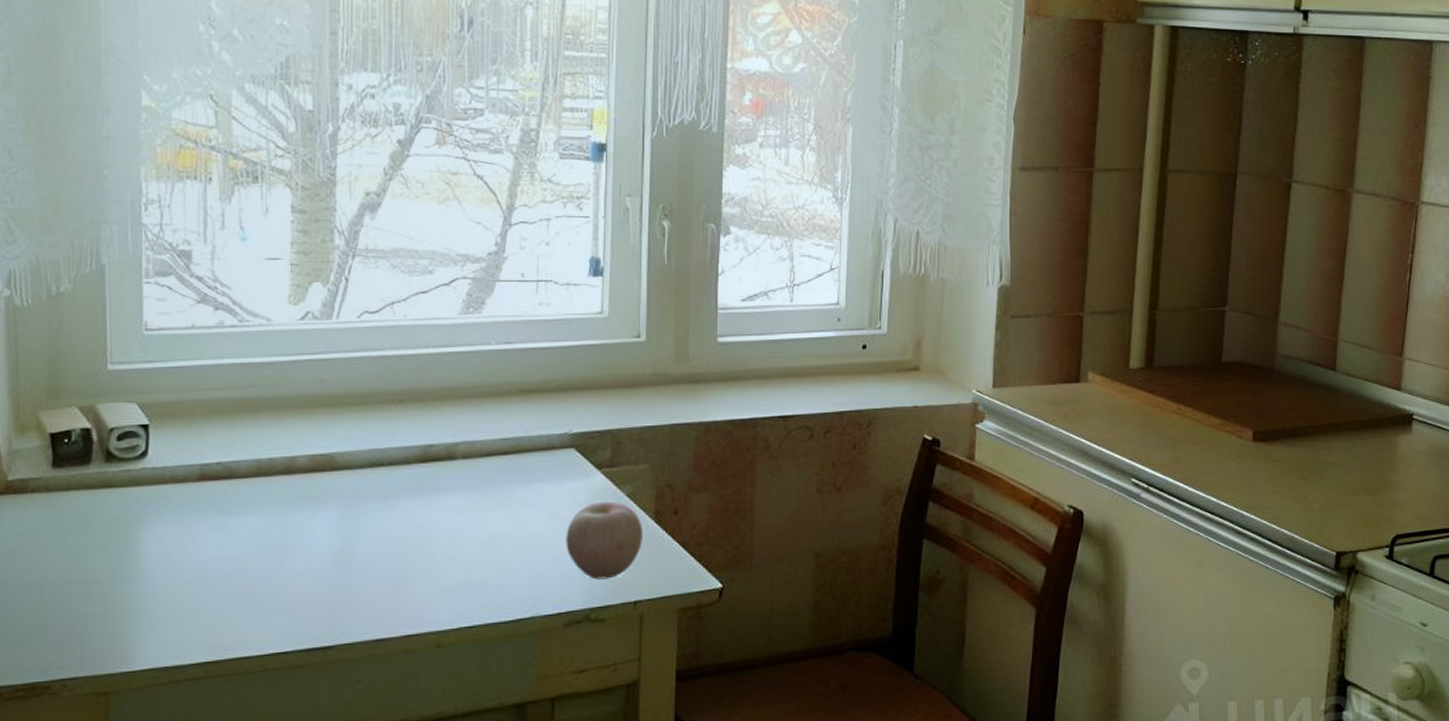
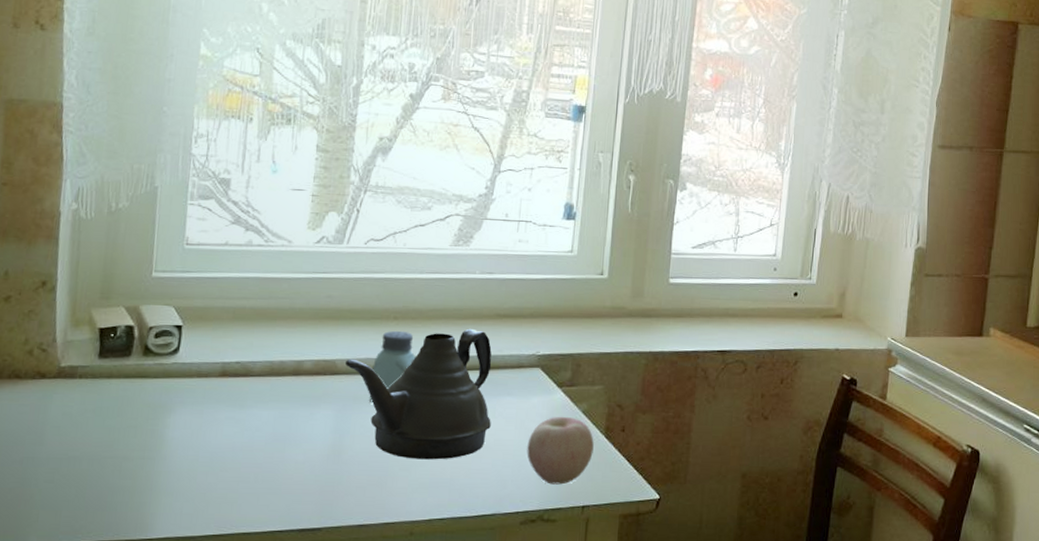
teapot: none [346,408,522,561] -> present [346,328,492,460]
saltshaker: none [378,415,428,501] -> present [370,330,416,404]

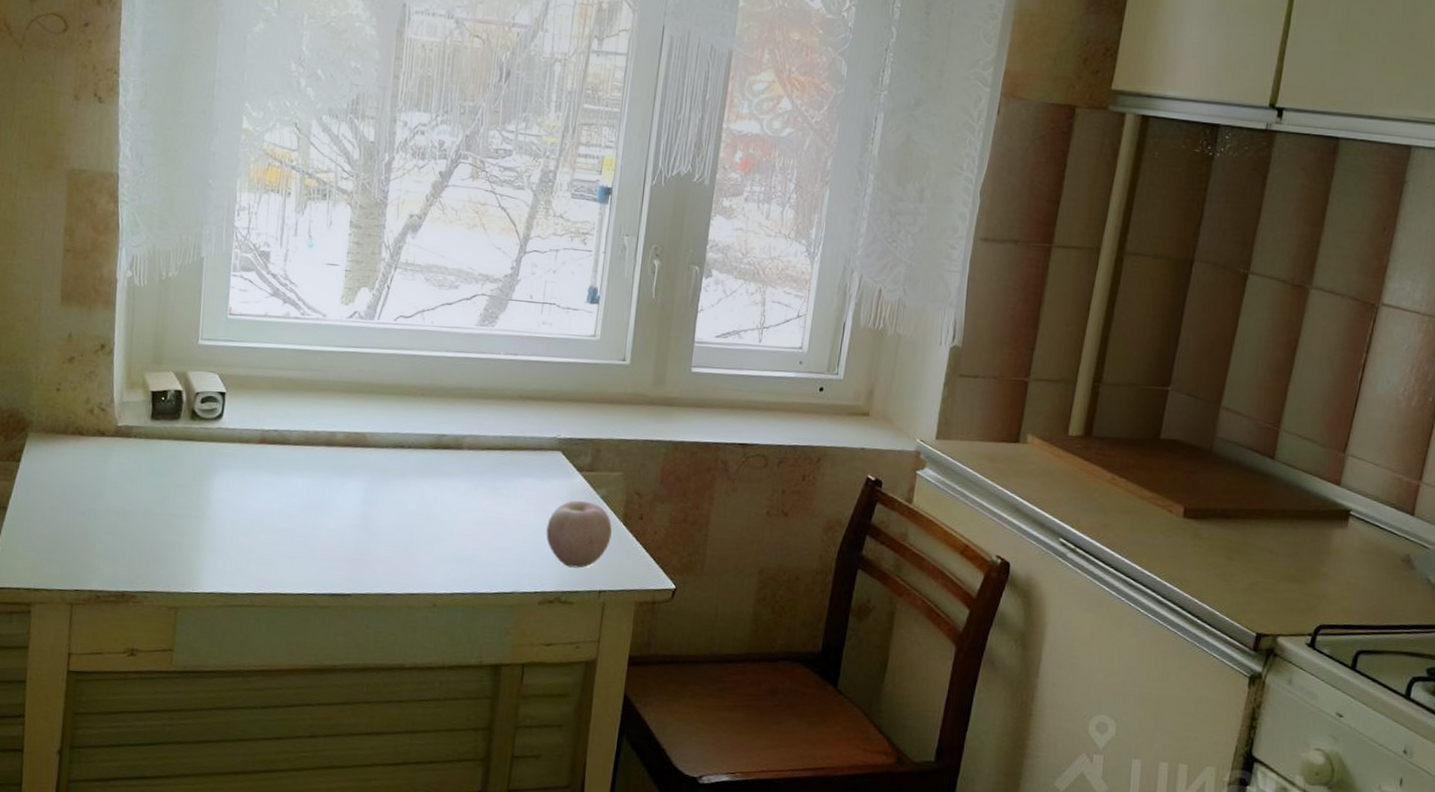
teapot: present [346,328,492,460] -> none [375,408,514,536]
saltshaker: present [370,330,416,404] -> none [397,407,442,477]

